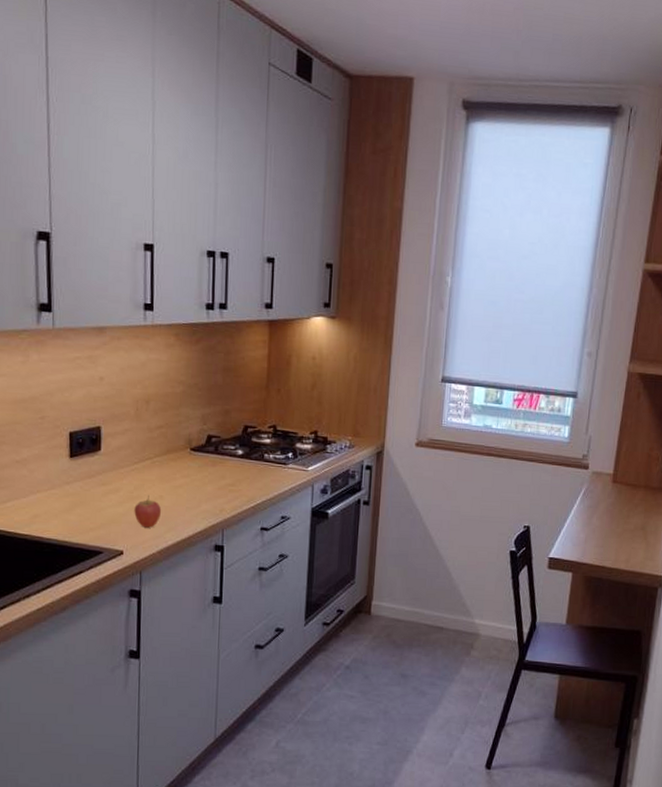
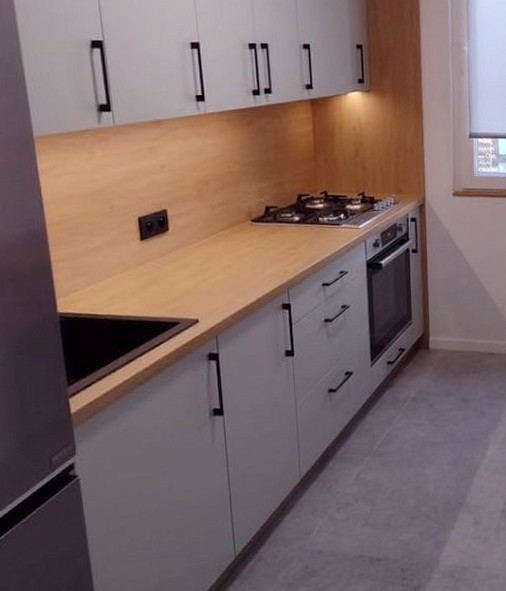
fruit: present [134,494,161,528] -> none [205,265,230,296]

